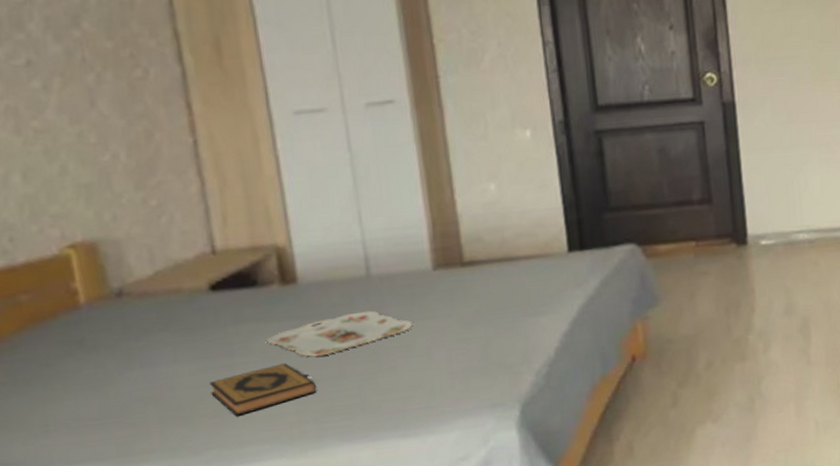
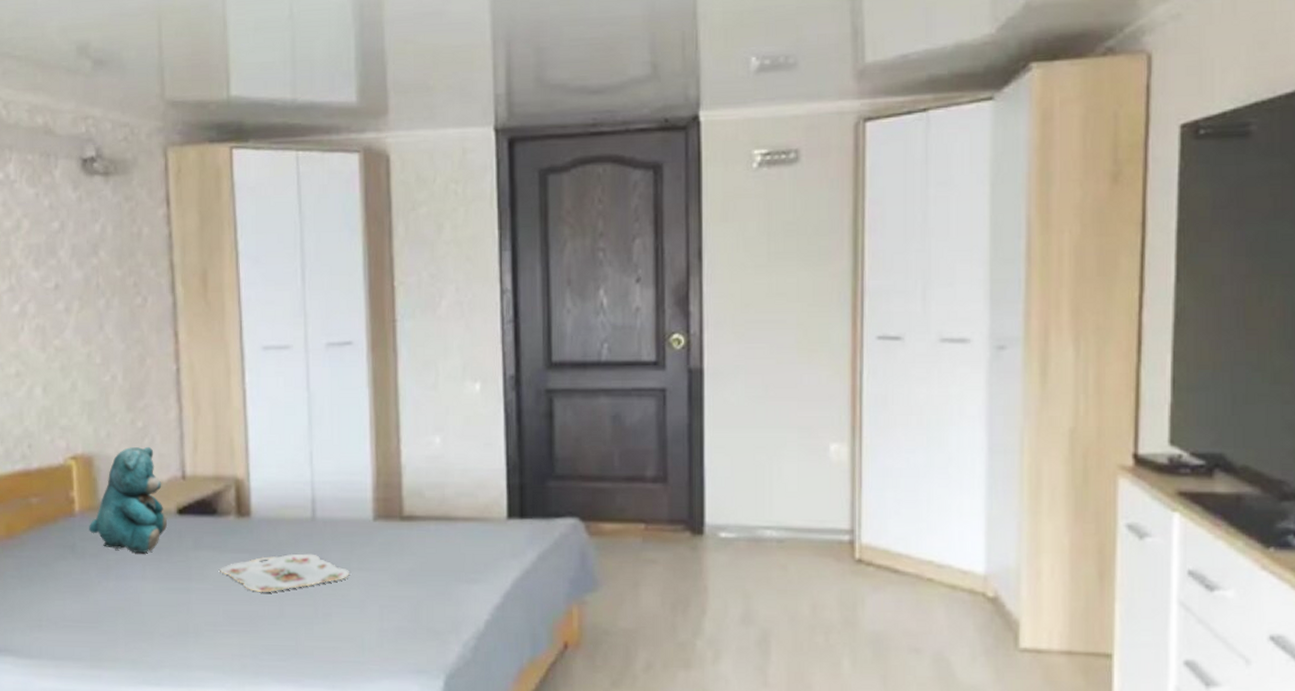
teddy bear: none [100,224,199,337] -> present [89,446,168,554]
hardback book: present [210,363,317,416] -> none [169,595,258,640]

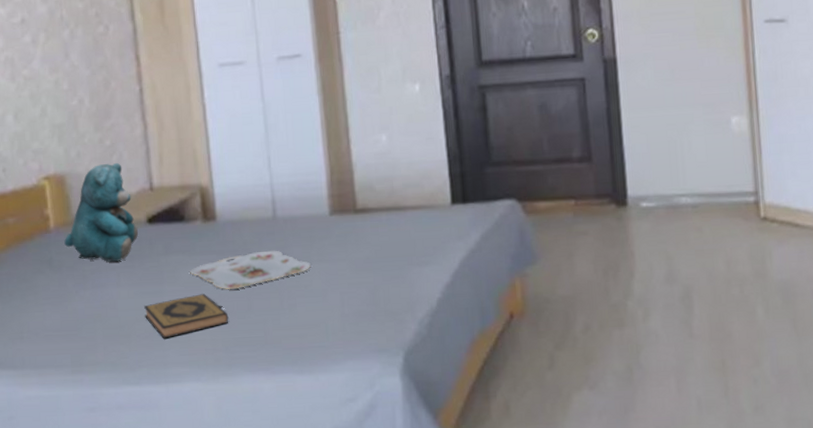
hardback book: none [169,595,258,640] -> present [144,294,229,339]

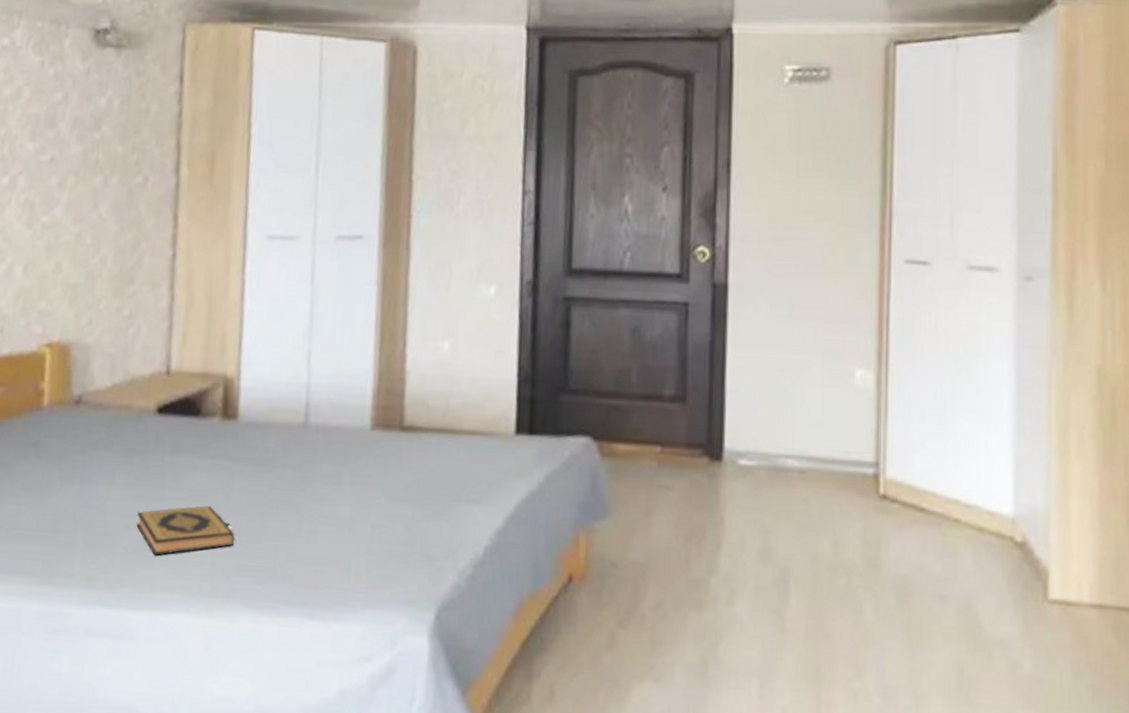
teddy bear: present [64,162,139,263] -> none [56,336,145,456]
serving tray: present [190,250,311,290] -> none [197,462,340,506]

